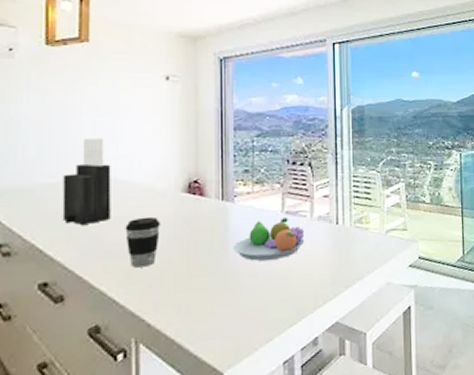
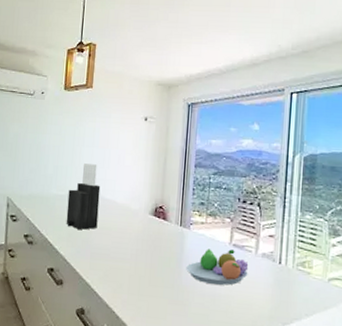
coffee cup: present [125,216,160,268] -> none [106,230,132,271]

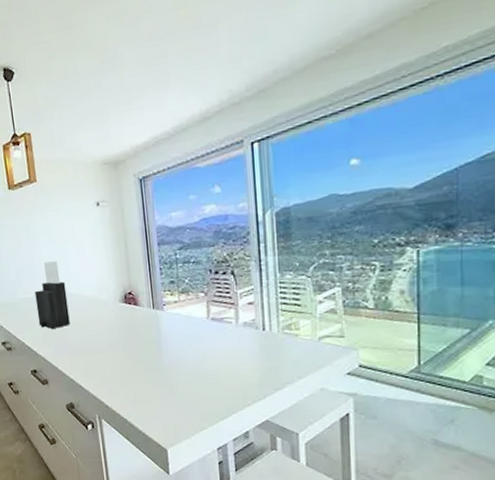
fruit bowl: present [186,249,249,286] -> none [166,324,232,362]

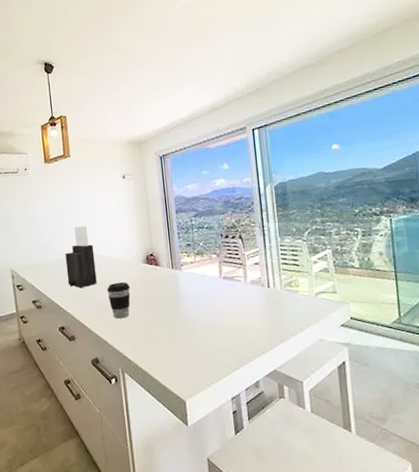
coffee cup: none [81,322,107,363] -> present [107,281,131,319]

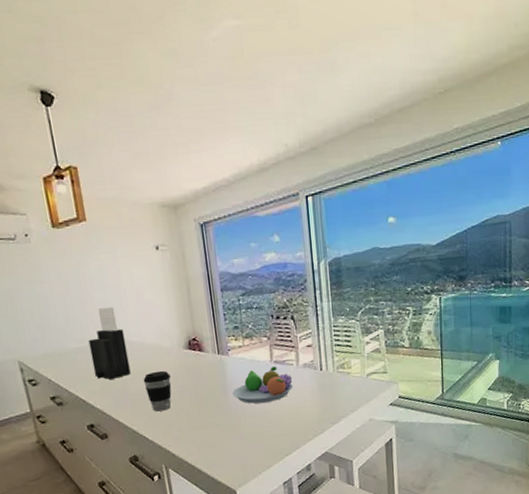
fruit bowl: none [184,282,241,317] -> present [232,366,293,404]

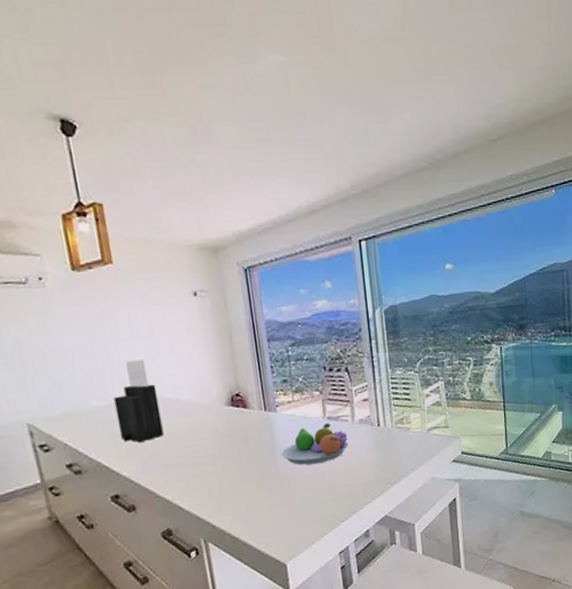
coffee cup: present [143,370,172,412] -> none [178,430,212,478]

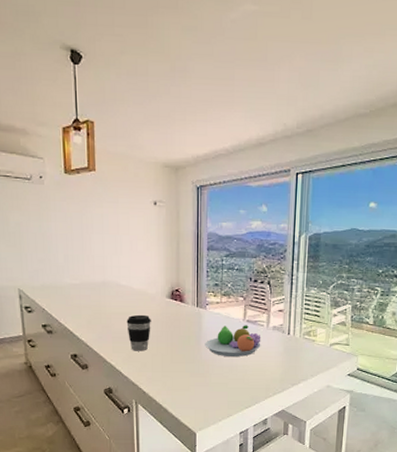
knife block: present [113,360,164,442] -> none [82,251,116,316]
coffee cup: none [178,430,212,478] -> present [126,314,151,351]

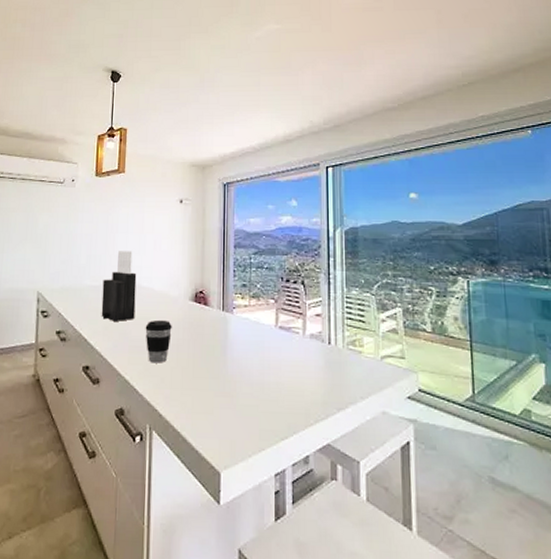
knife block: none [82,251,116,316] -> present [101,251,137,321]
fruit bowl: present [205,325,261,358] -> none [231,332,297,372]

